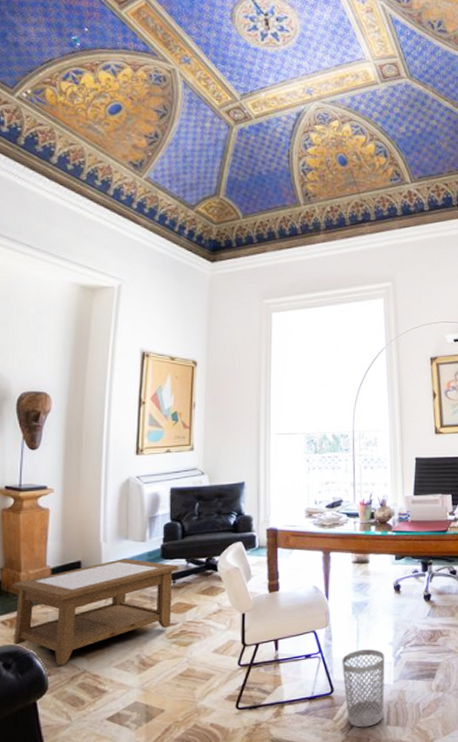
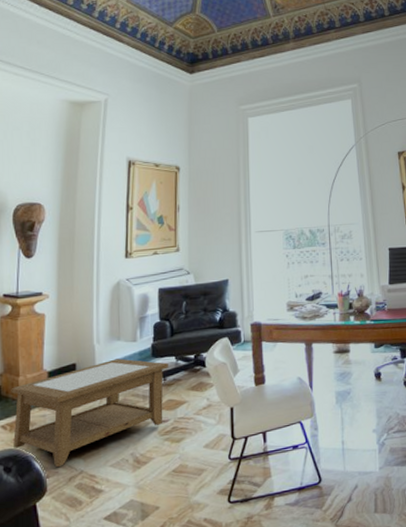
wastebasket: present [342,648,385,728] -> none [328,437,371,517]

